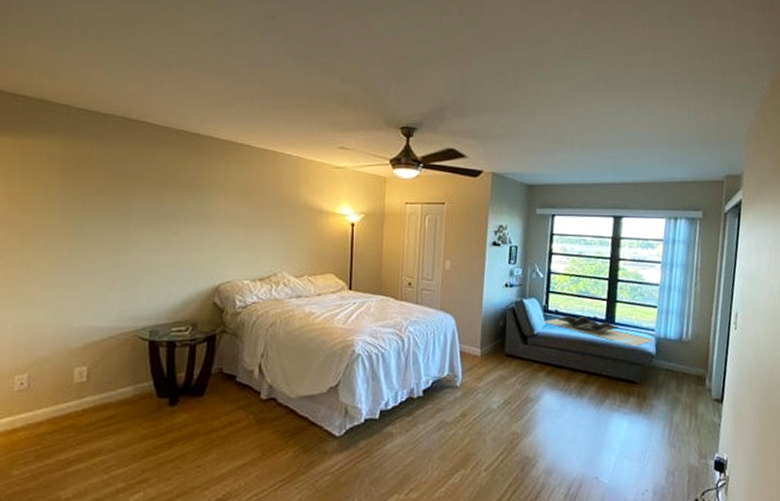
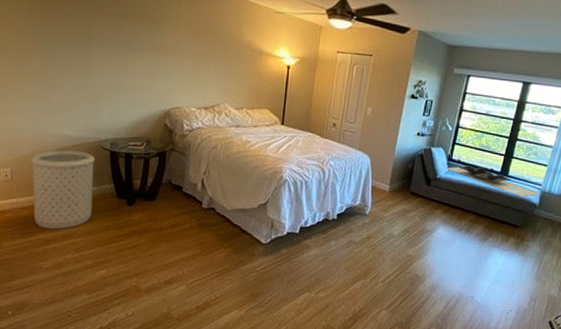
laundry basket: none [52,344,132,447] -> present [30,150,96,230]

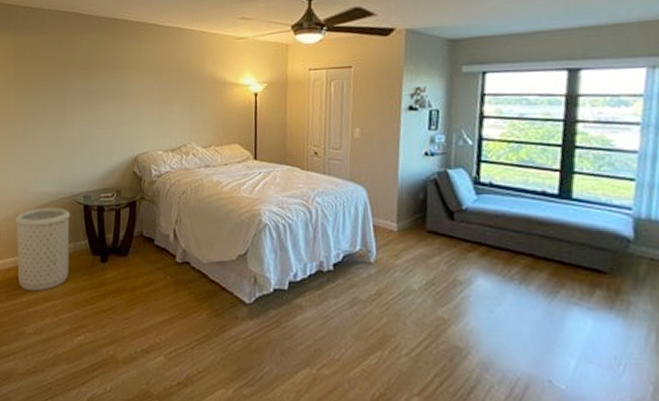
throw blanket: present [445,165,540,197] -> none [473,189,632,228]

